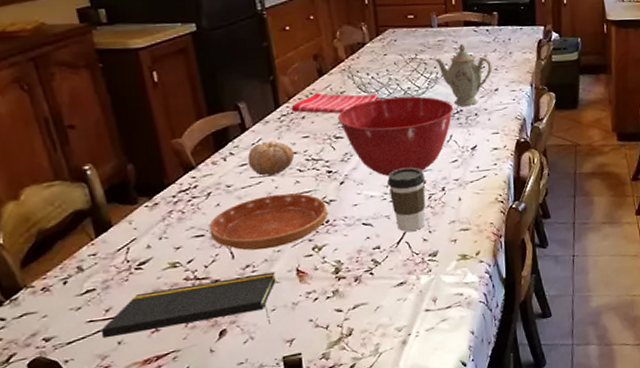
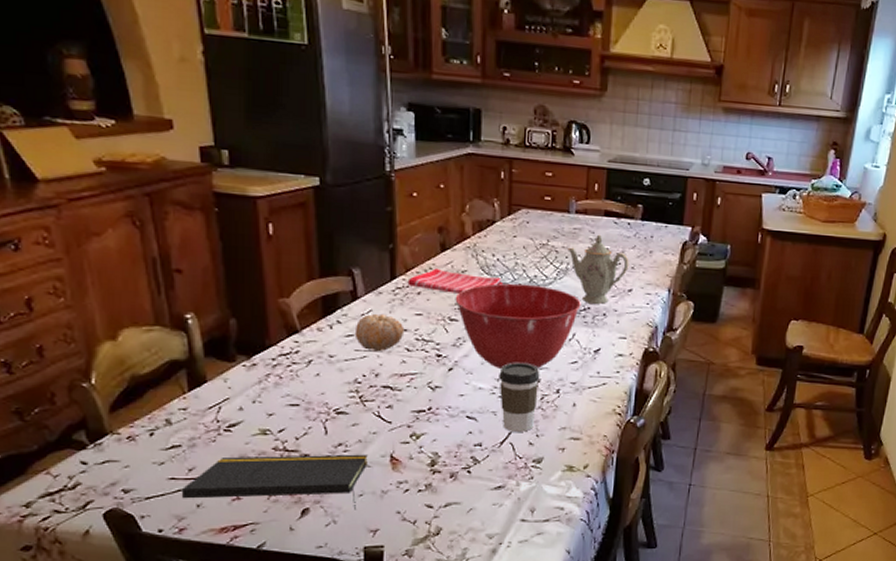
saucer: present [209,193,328,251] -> none [305,372,431,430]

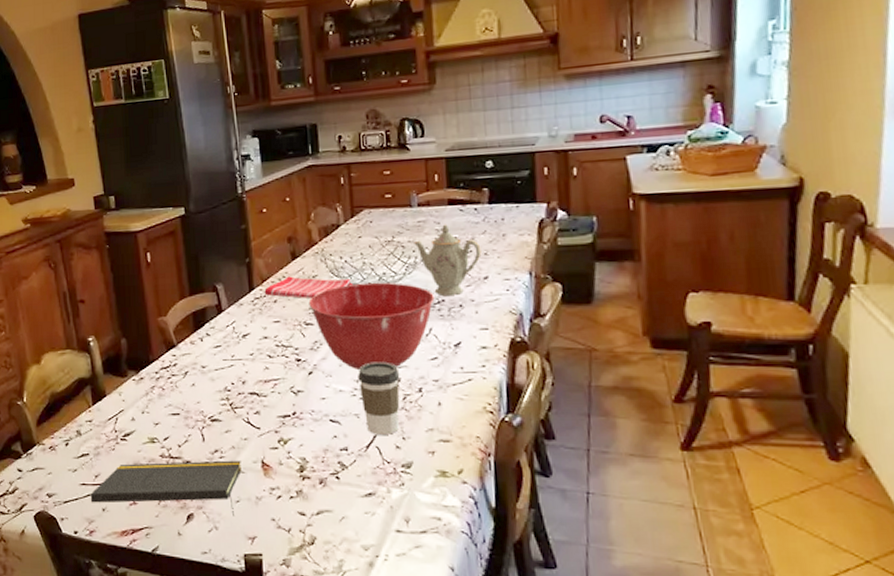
fruit: present [354,313,405,352] -> none [222,323,265,360]

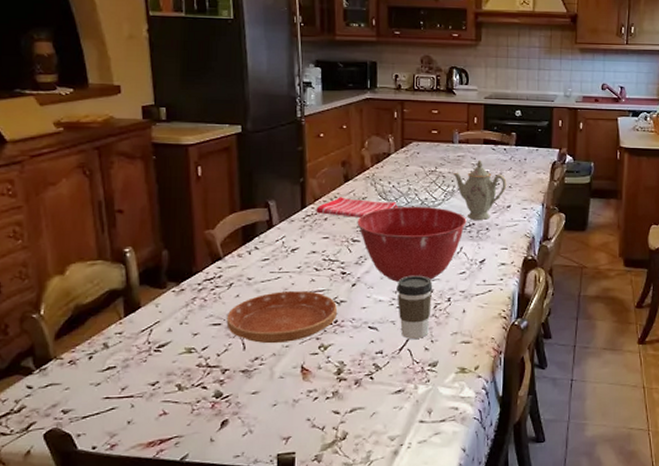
notepad: present [90,460,242,517] -> none [114,366,281,420]
saucer: none [184,380,294,436] -> present [226,291,337,344]

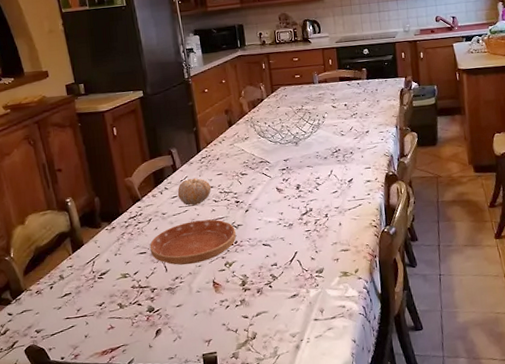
fruit: none [270,239,314,273] -> present [177,177,212,206]
dish towel: present [316,197,399,217] -> none [209,139,276,156]
mixing bowl: present [357,206,467,282] -> none [243,139,333,205]
coffee cup: present [397,275,433,340] -> none [282,197,313,252]
teapot: present [452,160,507,220] -> none [316,95,364,147]

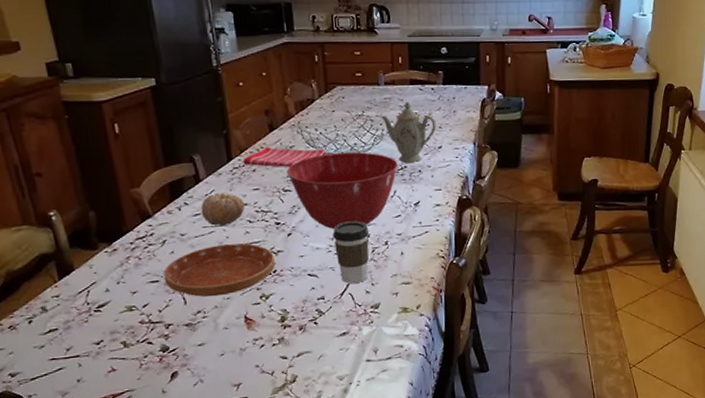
dish towel: none [209,139,276,156] -> present [243,147,328,167]
mixing bowl: none [243,139,333,205] -> present [286,151,398,229]
coffee cup: none [282,197,313,252] -> present [333,221,369,284]
teapot: none [316,95,364,147] -> present [380,101,437,163]

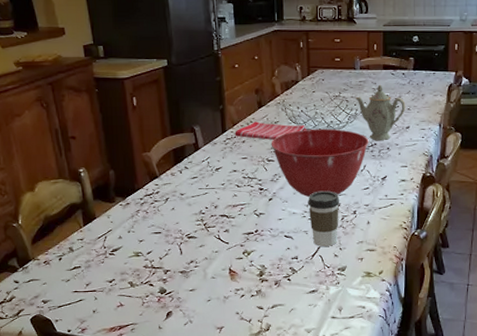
saucer: present [164,243,275,297] -> none [165,205,257,250]
fruit: present [201,192,245,227] -> none [198,159,235,189]

